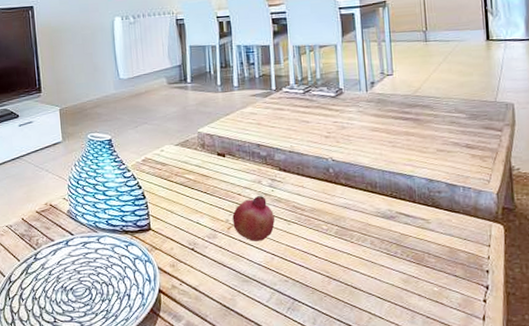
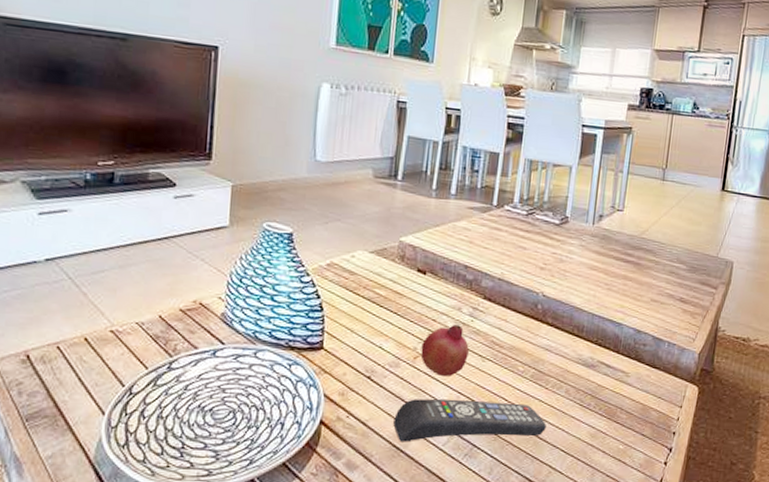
remote control: none [220,258,359,302] -> present [393,399,546,443]

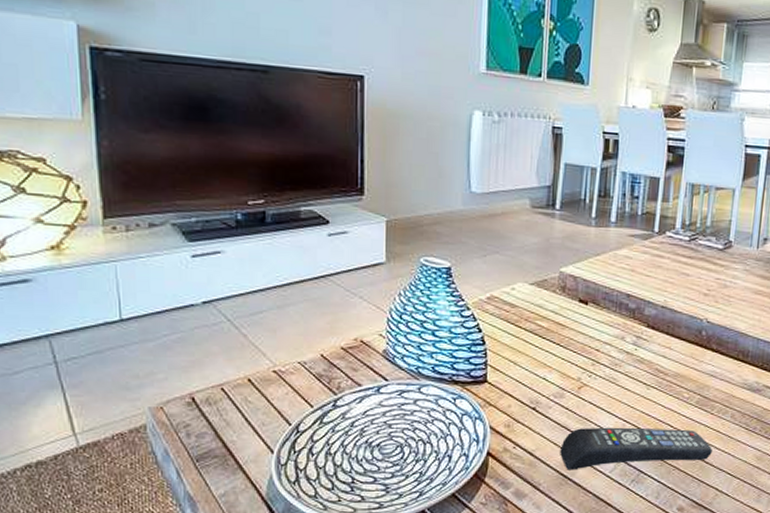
fruit: present [420,325,470,377] -> none [585,354,634,406]

